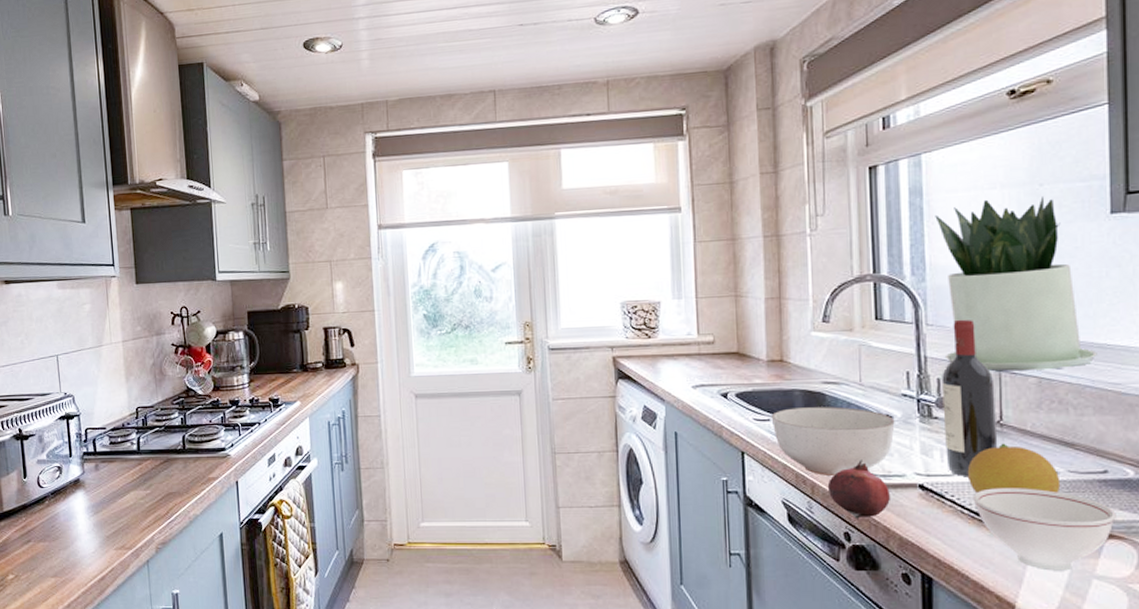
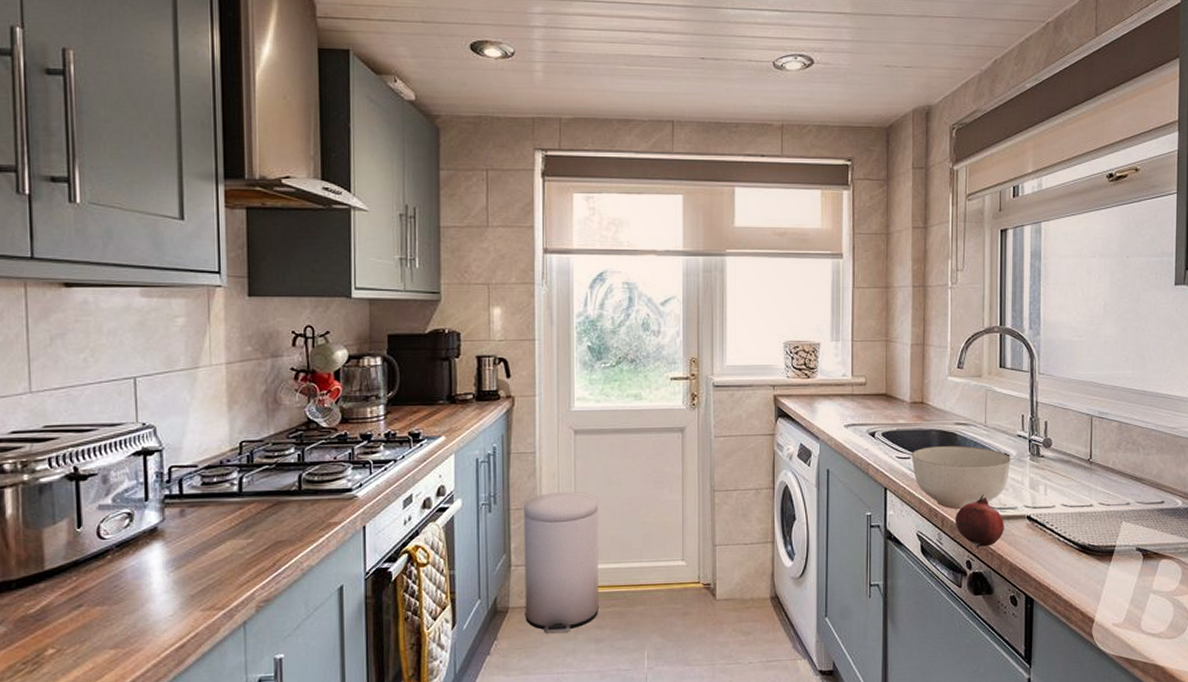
pedal bin: none [372,452,447,586] -> present [524,491,599,634]
planter: present [935,195,1097,372] -> none [1049,266,1161,416]
wine bottle: present [942,319,998,477] -> none [1048,369,1088,509]
fruit: present [967,443,1061,493] -> none [1064,478,1131,522]
bowl: present [972,488,1116,571] -> none [1067,517,1168,588]

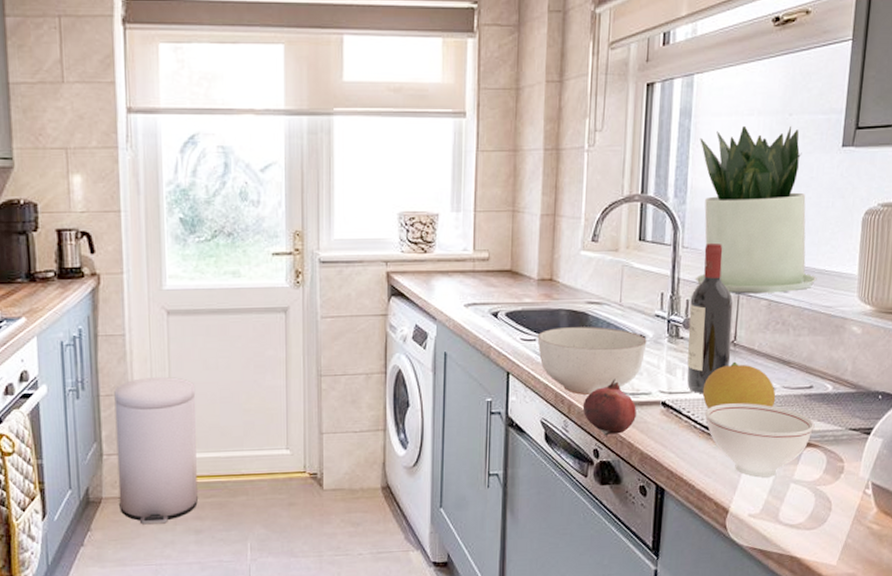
wine bottle: none [1048,369,1088,509] -> present [686,242,734,394]
planter: none [1049,266,1161,416] -> present [694,125,817,294]
fruit: none [1064,478,1131,522] -> present [702,361,776,408]
bowl: none [1067,517,1168,588] -> present [705,403,815,478]

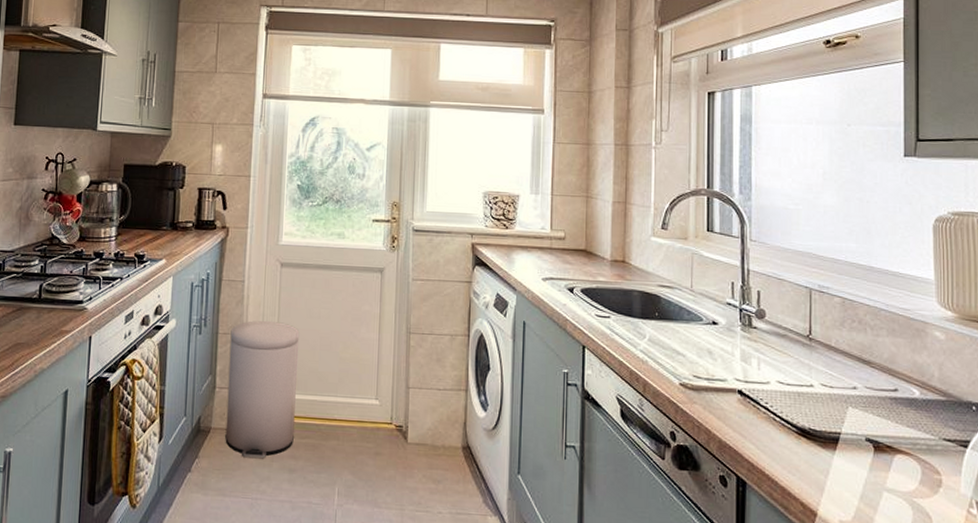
bowl: present [537,327,647,396] -> none [611,307,720,377]
fruit: present [582,379,636,436] -> none [657,362,712,419]
wine bottle: present [686,242,734,394] -> none [761,238,807,386]
planter: present [694,125,817,294] -> none [761,133,891,292]
fruit: present [702,361,776,408] -> none [780,356,859,407]
bowl: present [705,403,815,478] -> none [784,398,904,482]

